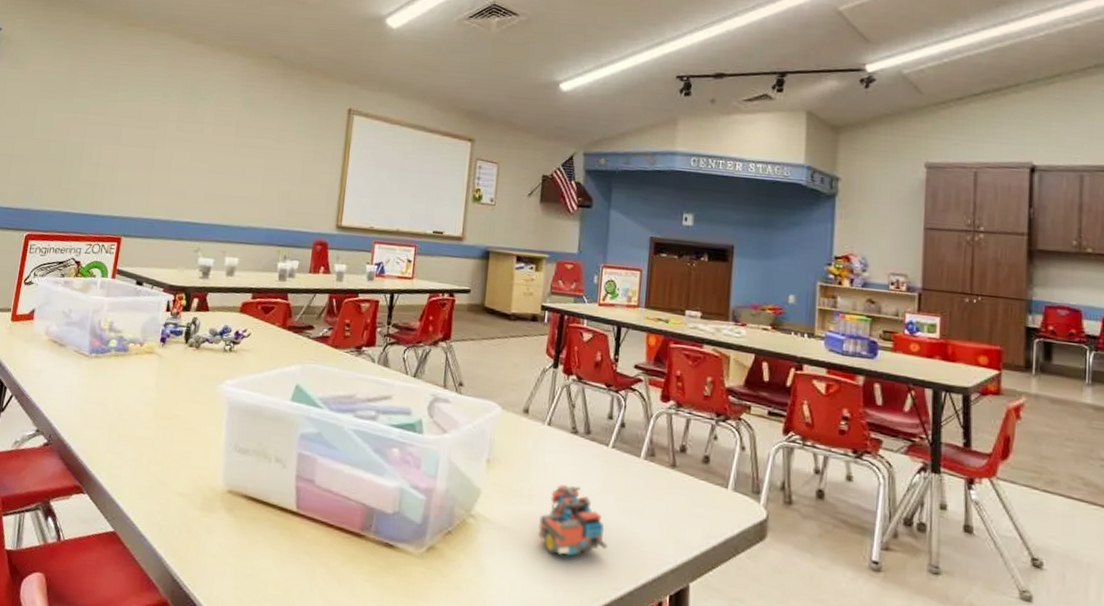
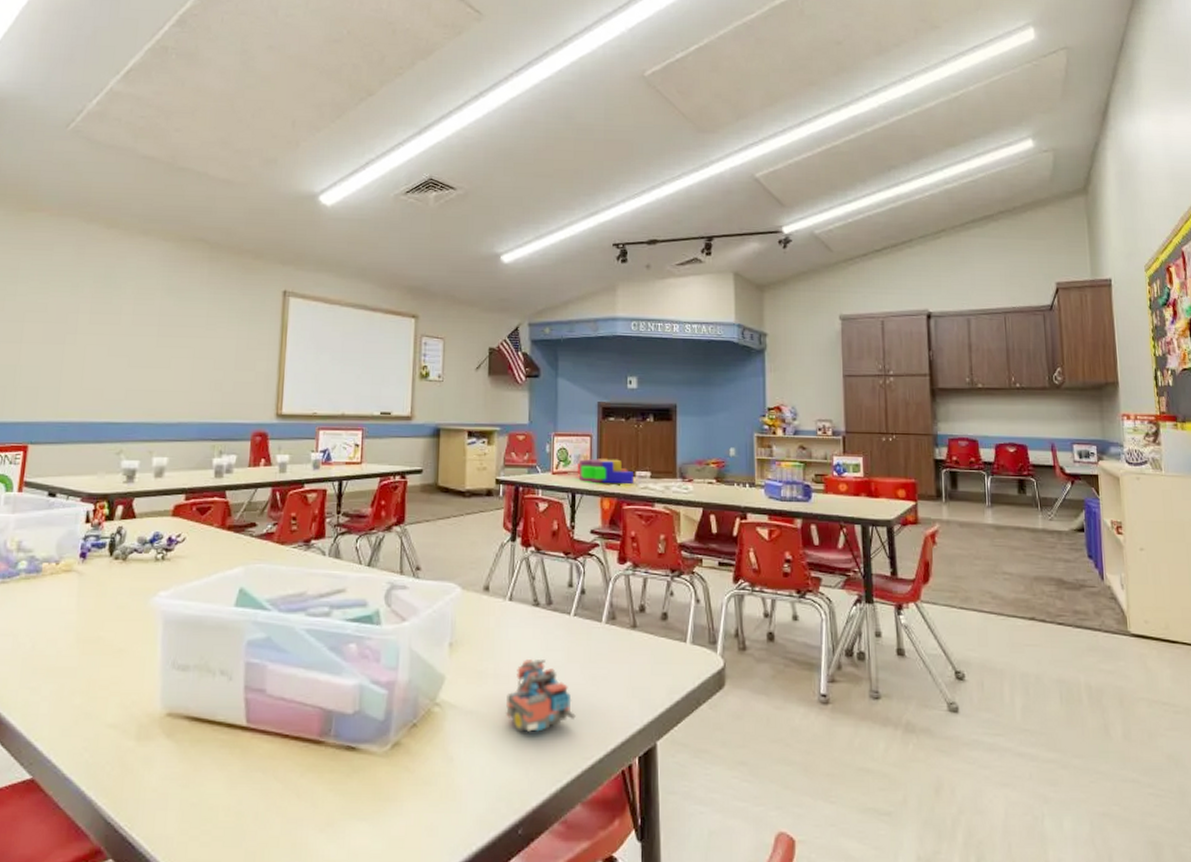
toy blocks: none [624,293,684,322] -> present [577,458,635,483]

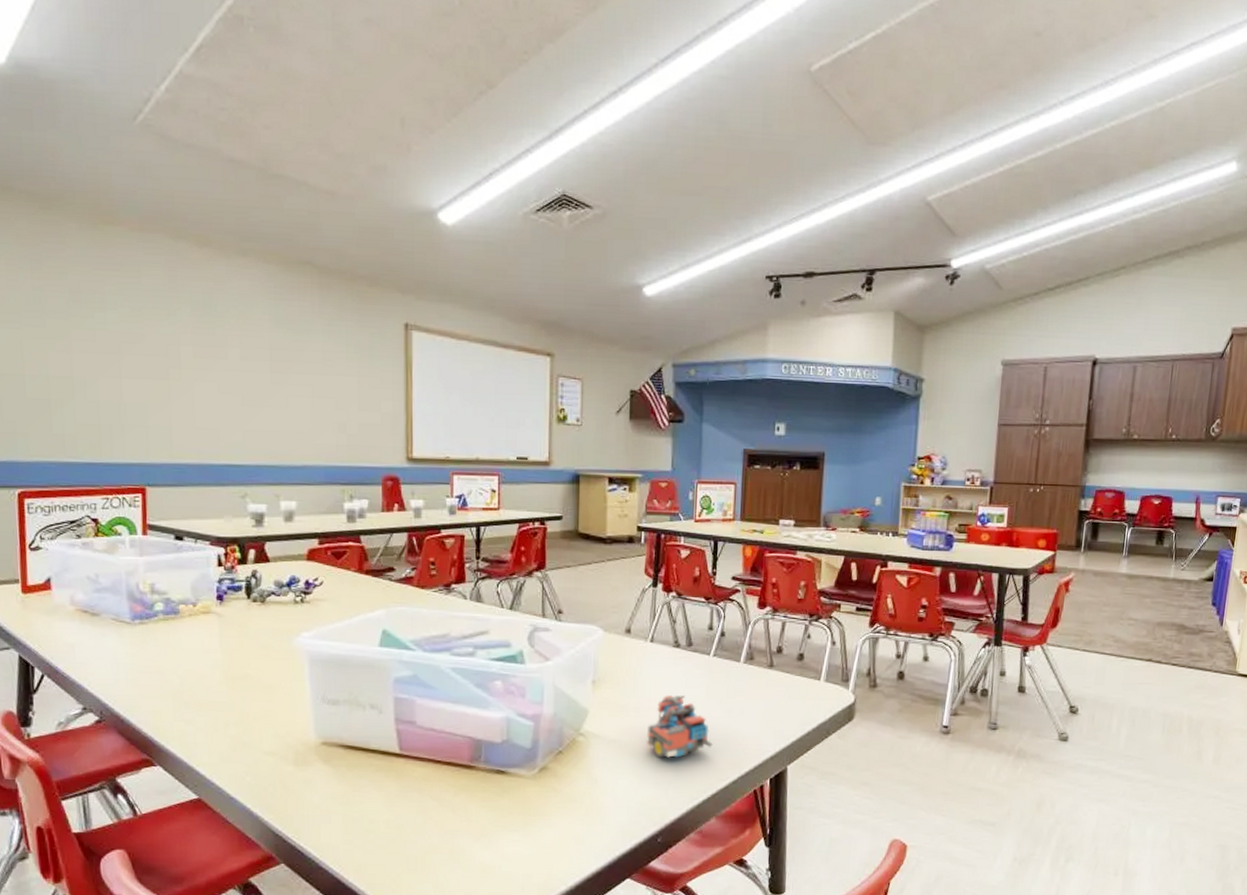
toy blocks: present [577,458,635,483] -> none [720,506,778,532]

